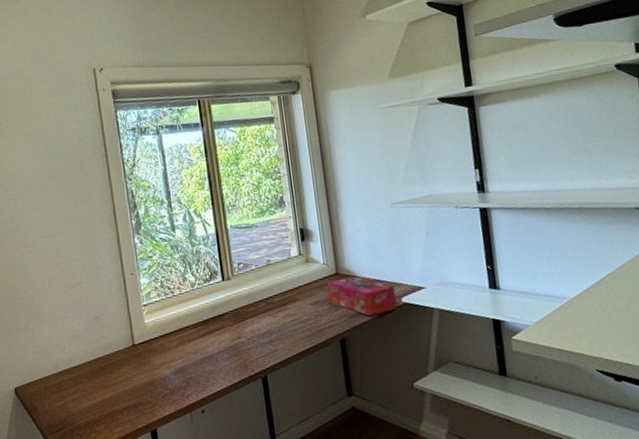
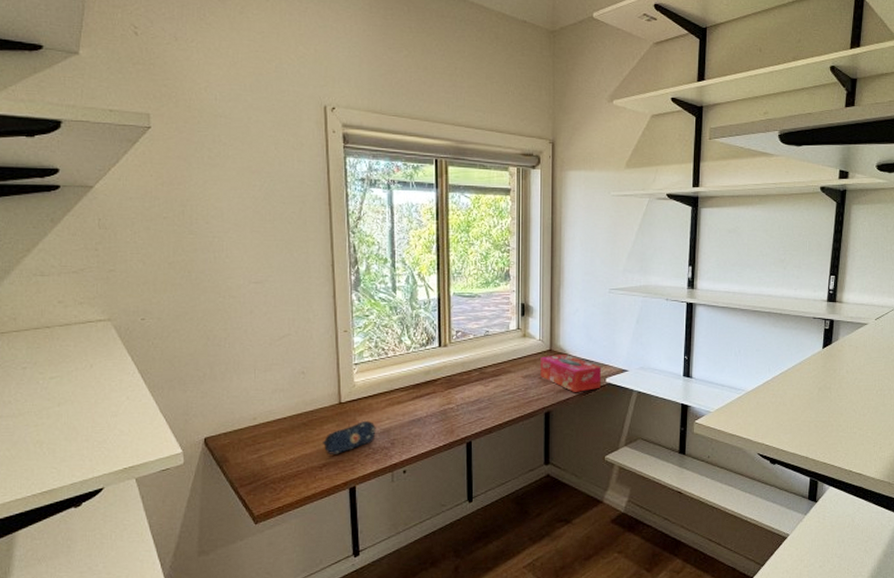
pencil case: none [121,360,171,398] -> present [323,420,376,454]

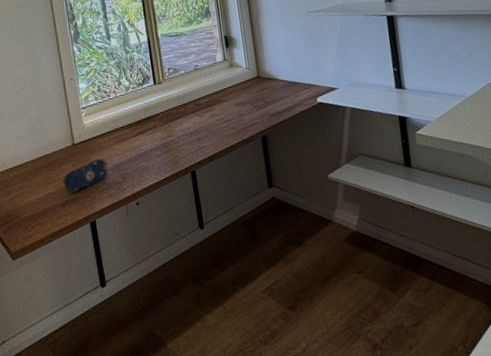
tissue box: present [540,353,602,392] -> none [249,78,313,115]

